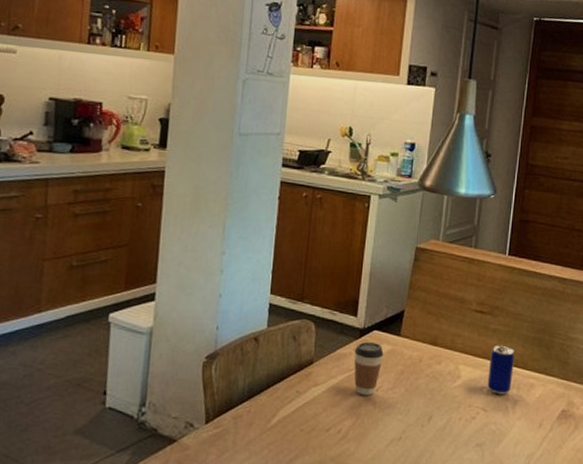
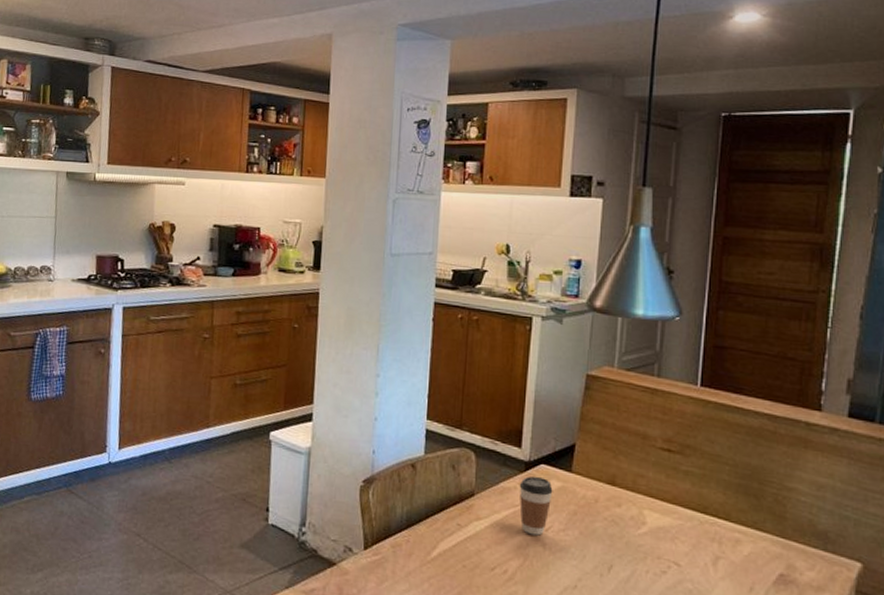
beer can: present [487,345,515,395] -> none [680,489,715,549]

